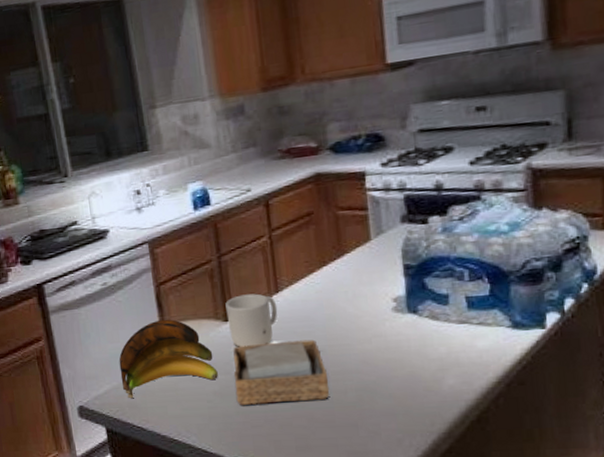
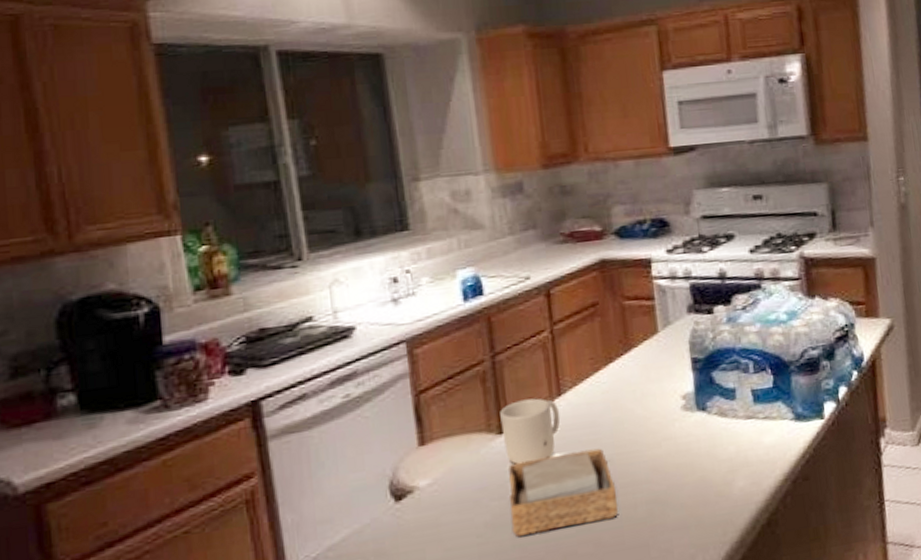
banana: present [119,319,218,399] -> none [363,436,490,545]

